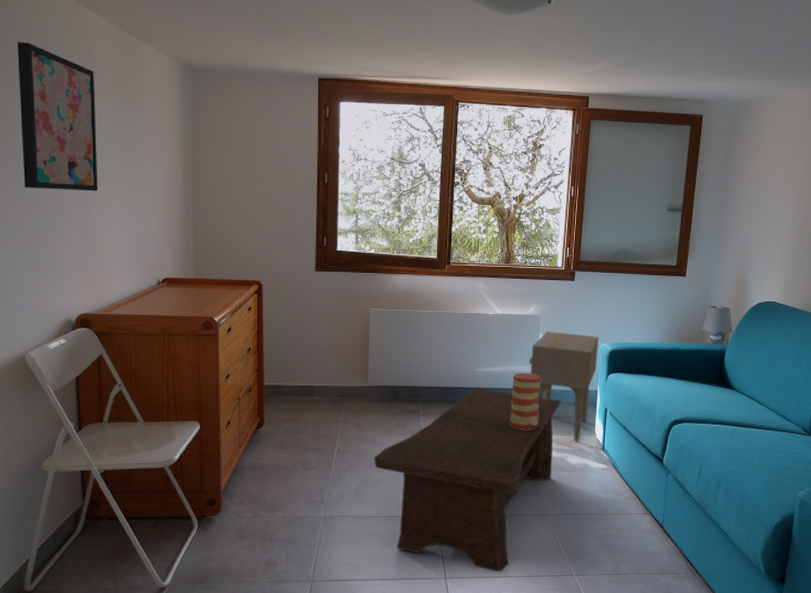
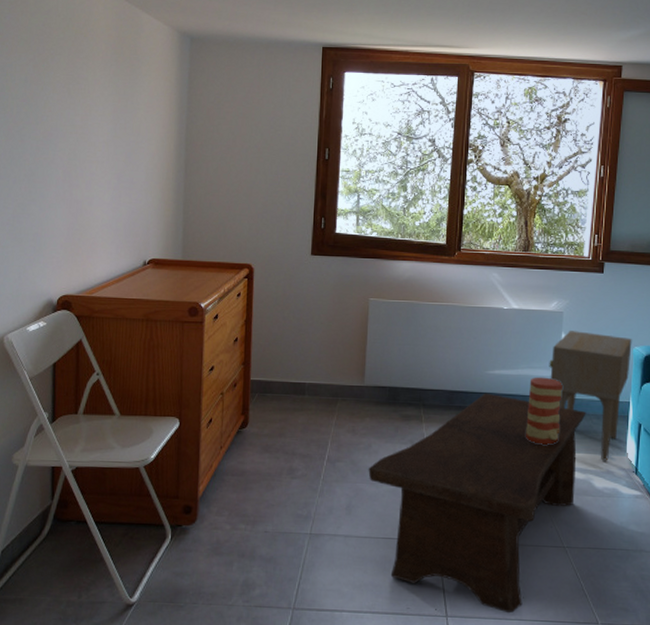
wall art: present [17,41,98,192] -> none [14,11,92,166]

